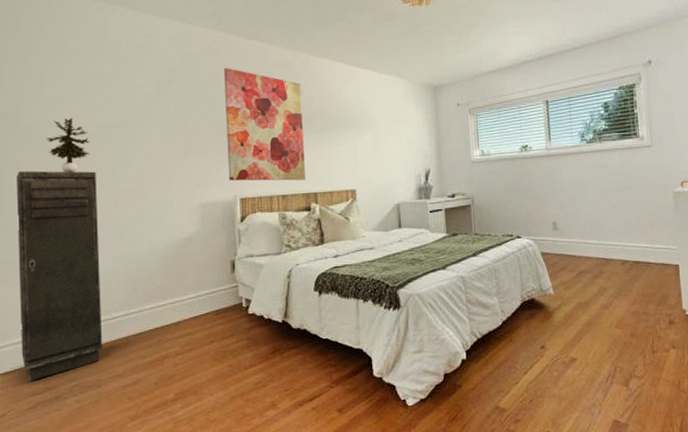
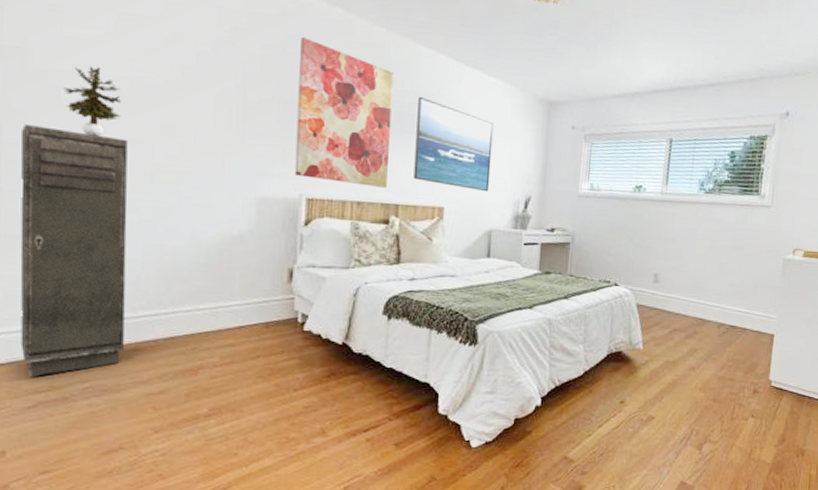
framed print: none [323,99,393,171] -> present [413,96,494,192]

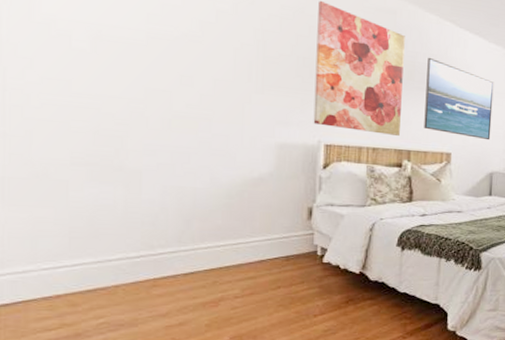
storage cabinet: present [20,125,128,378] -> none [26,71,145,316]
potted plant: present [63,67,121,137] -> none [74,17,137,84]

